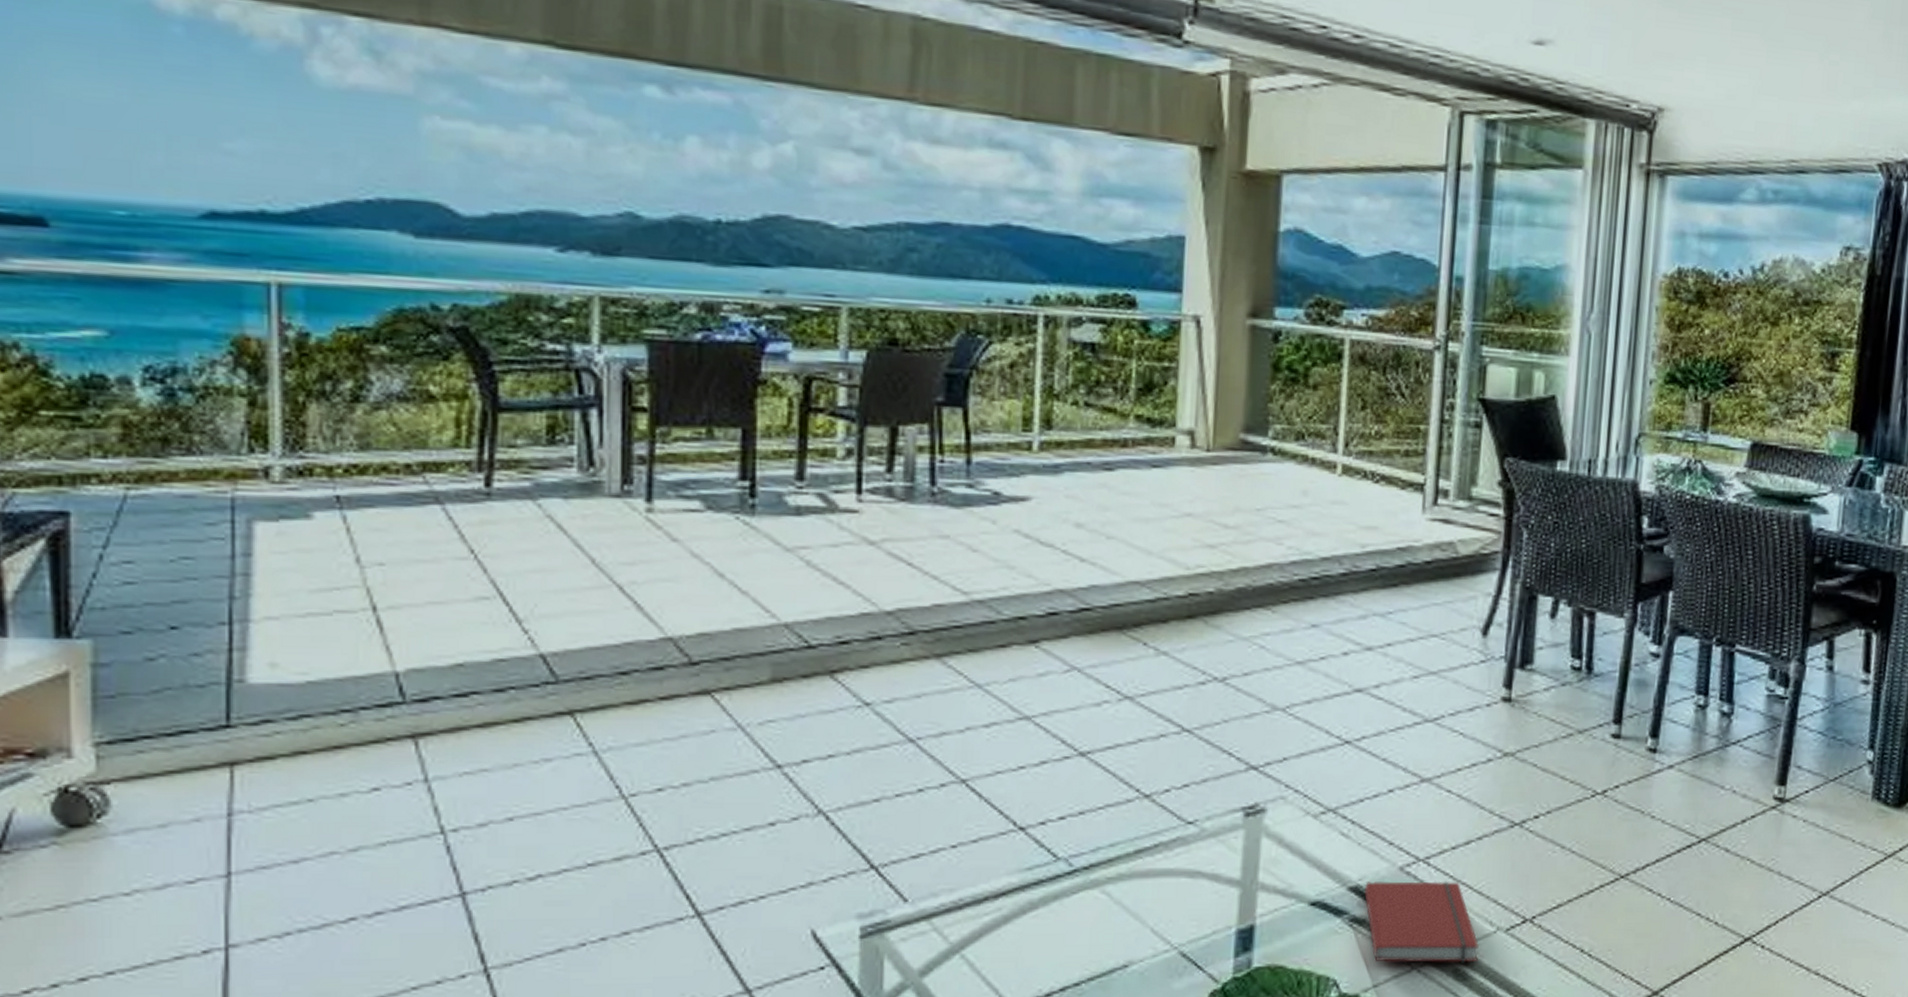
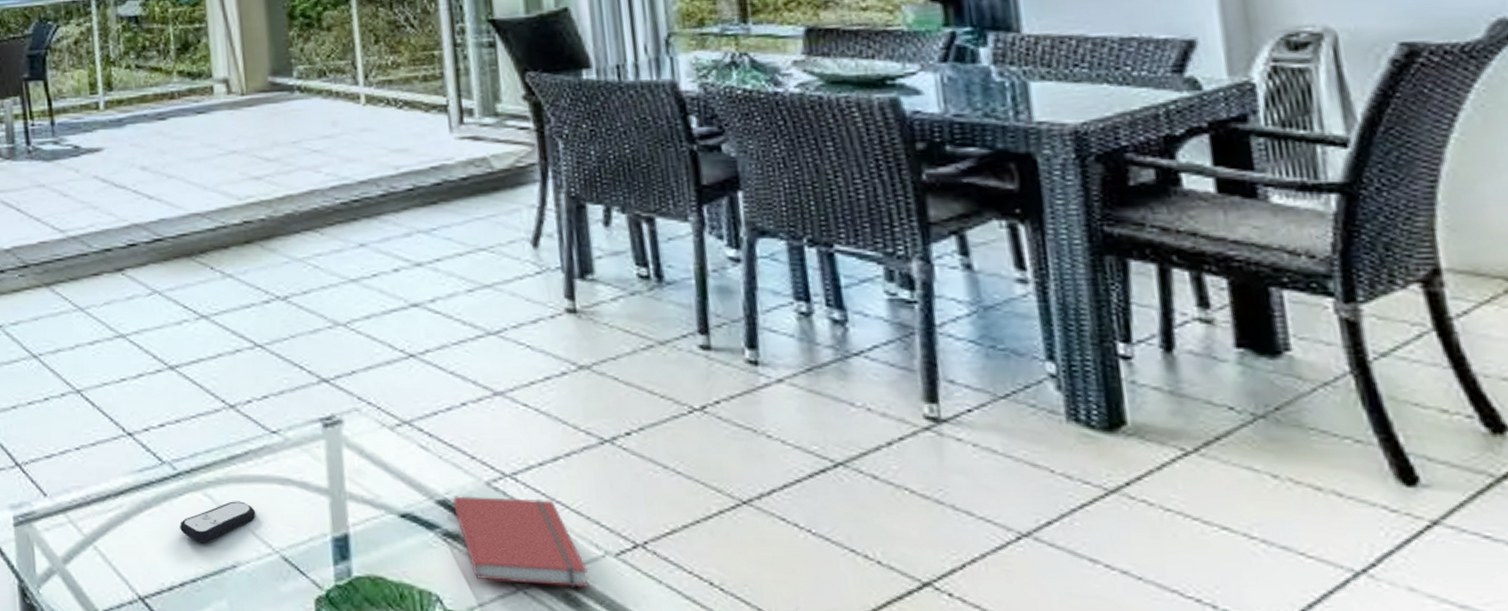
remote control: none [1068,897,1158,943] -> present [180,501,256,542]

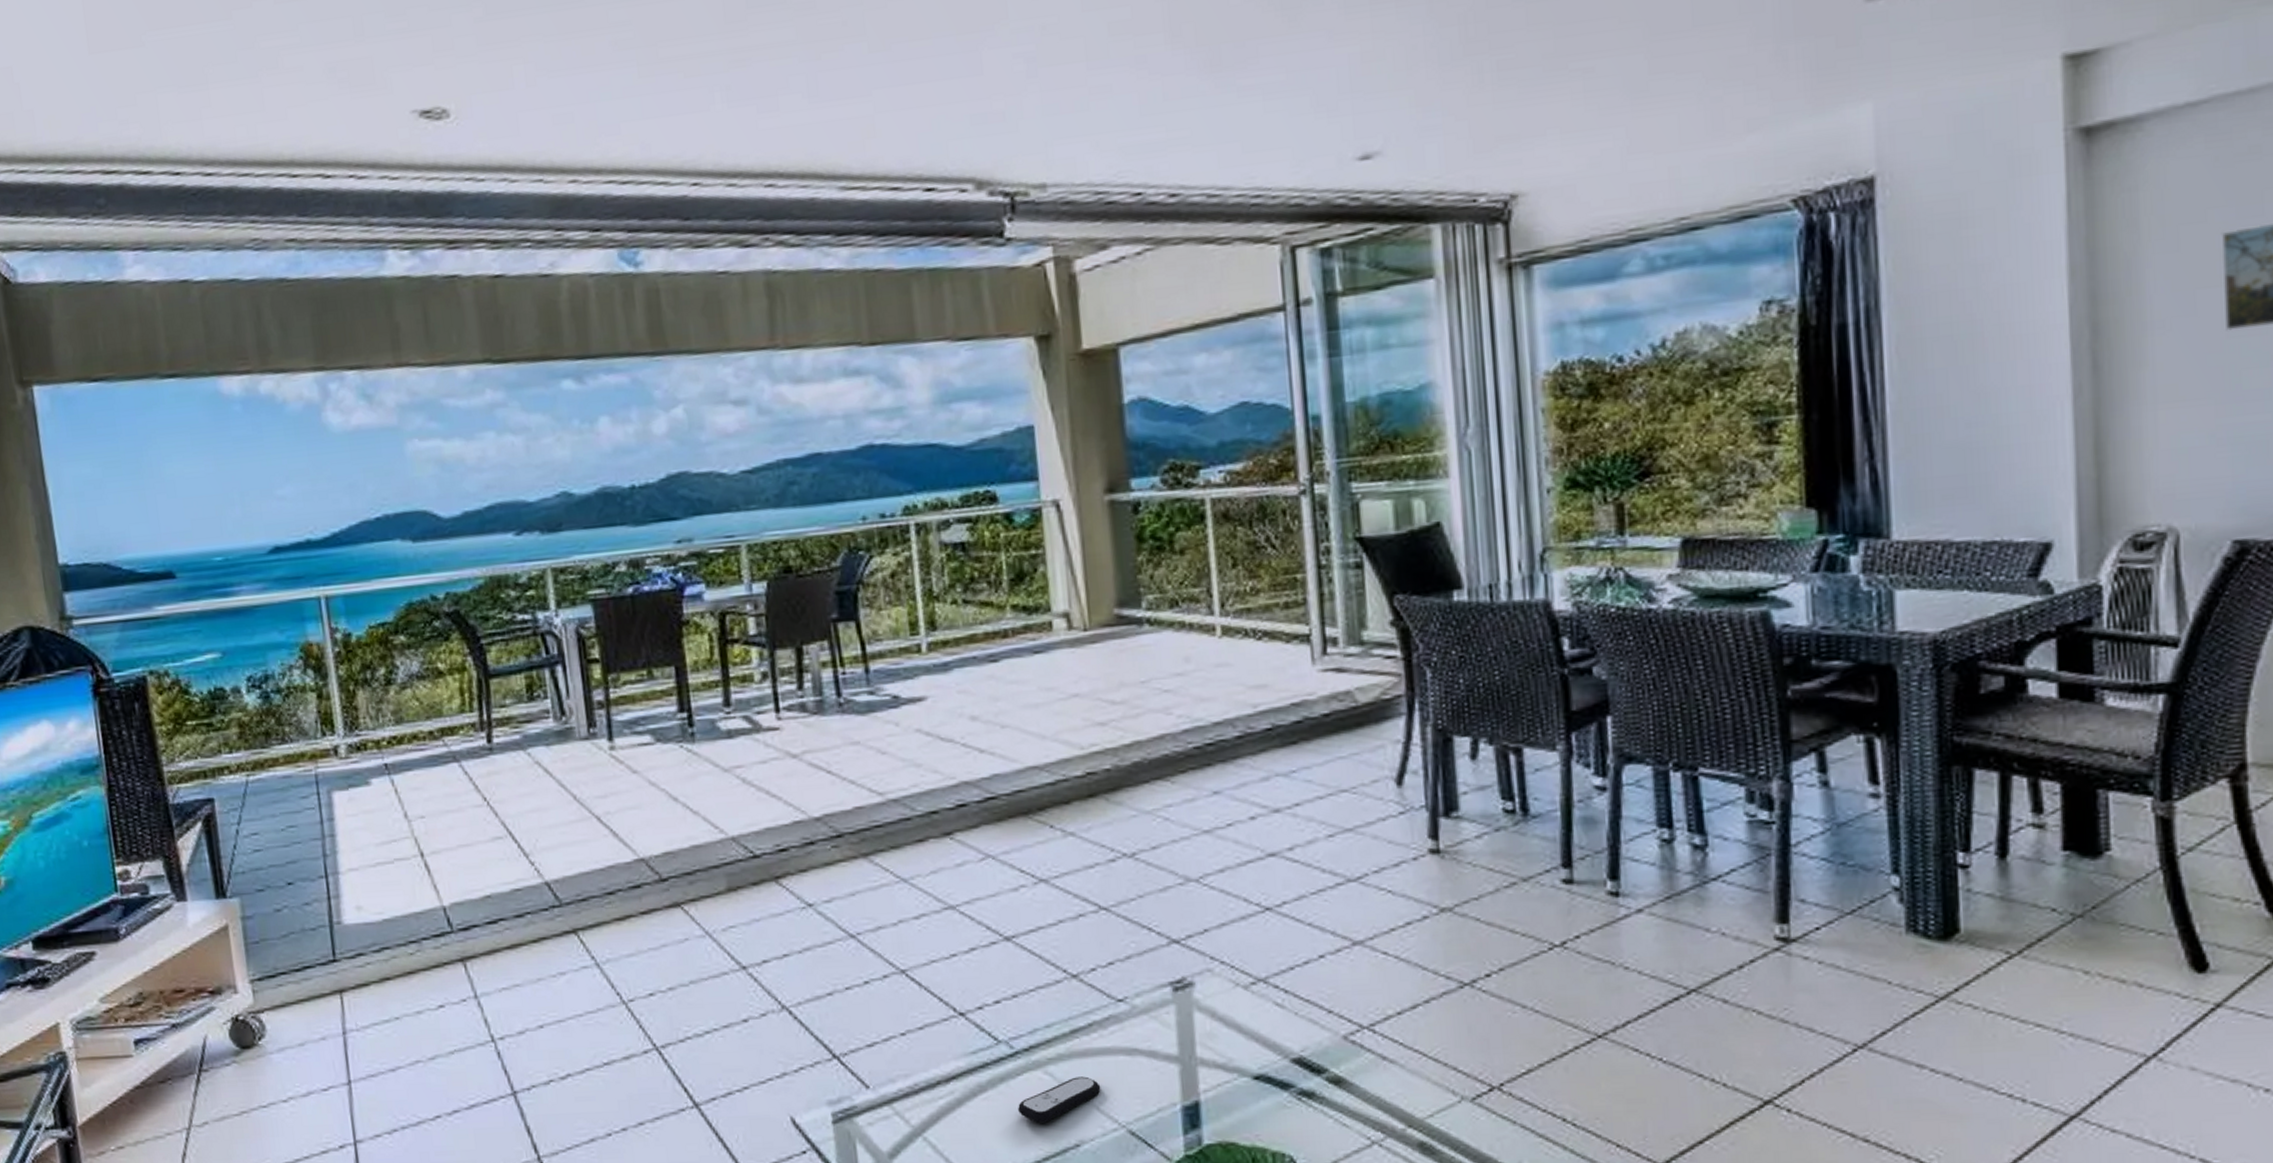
book: present [452,496,589,588] -> none [1307,1048,1444,1137]

